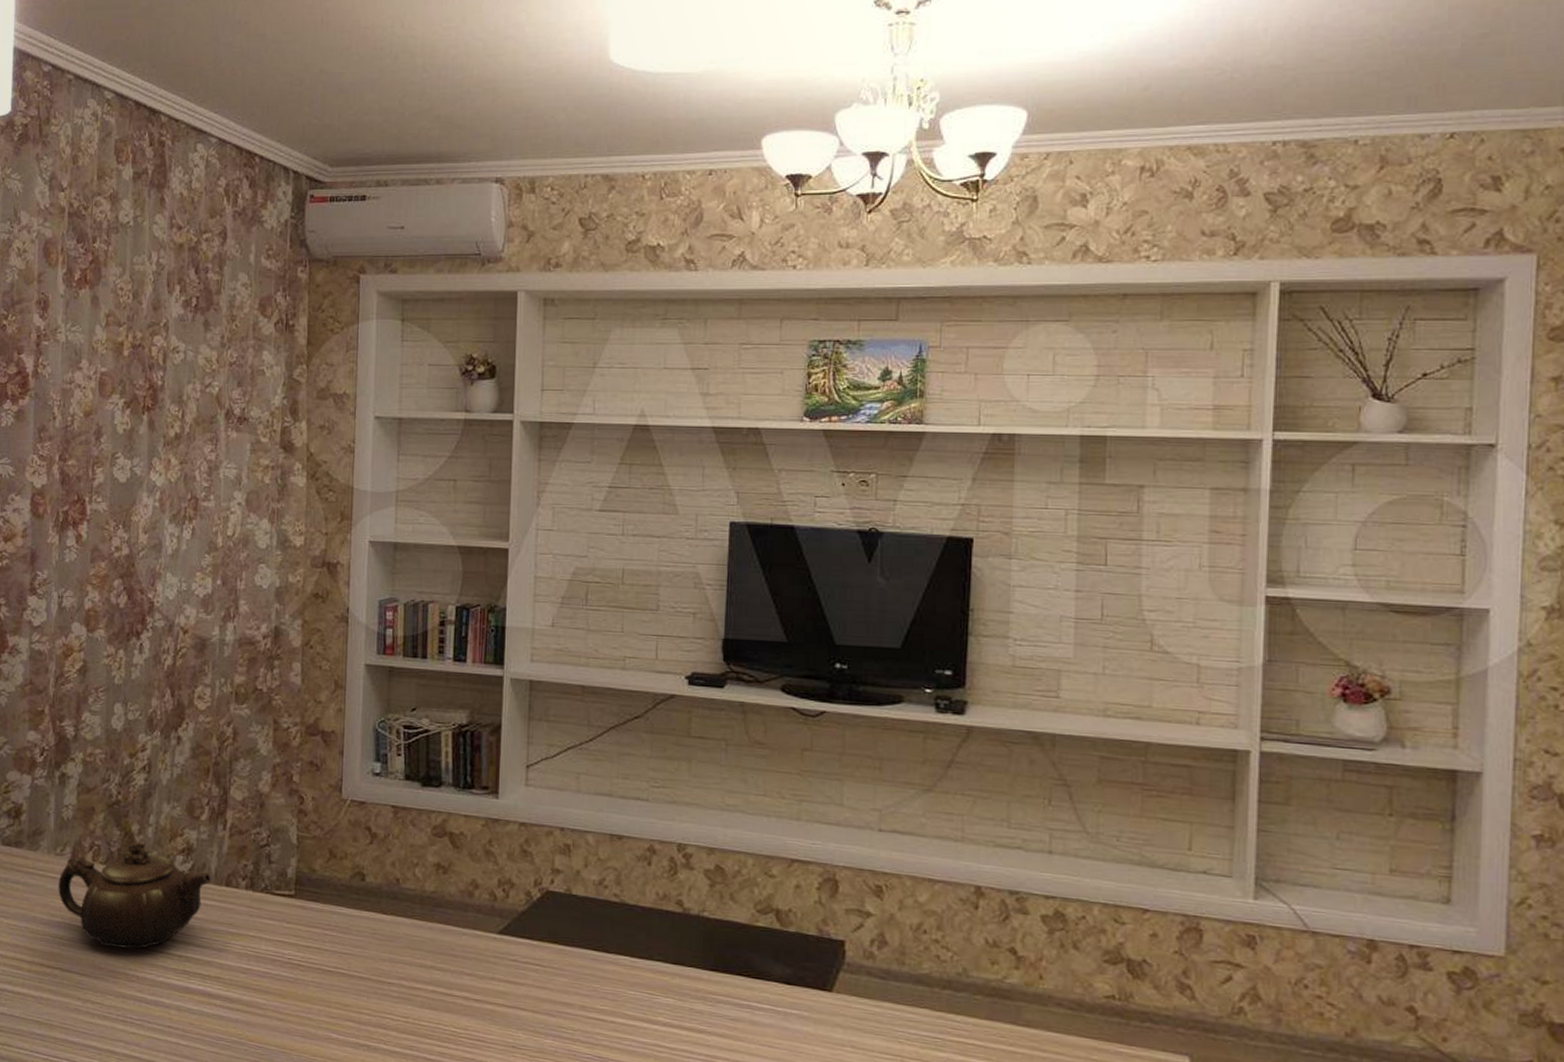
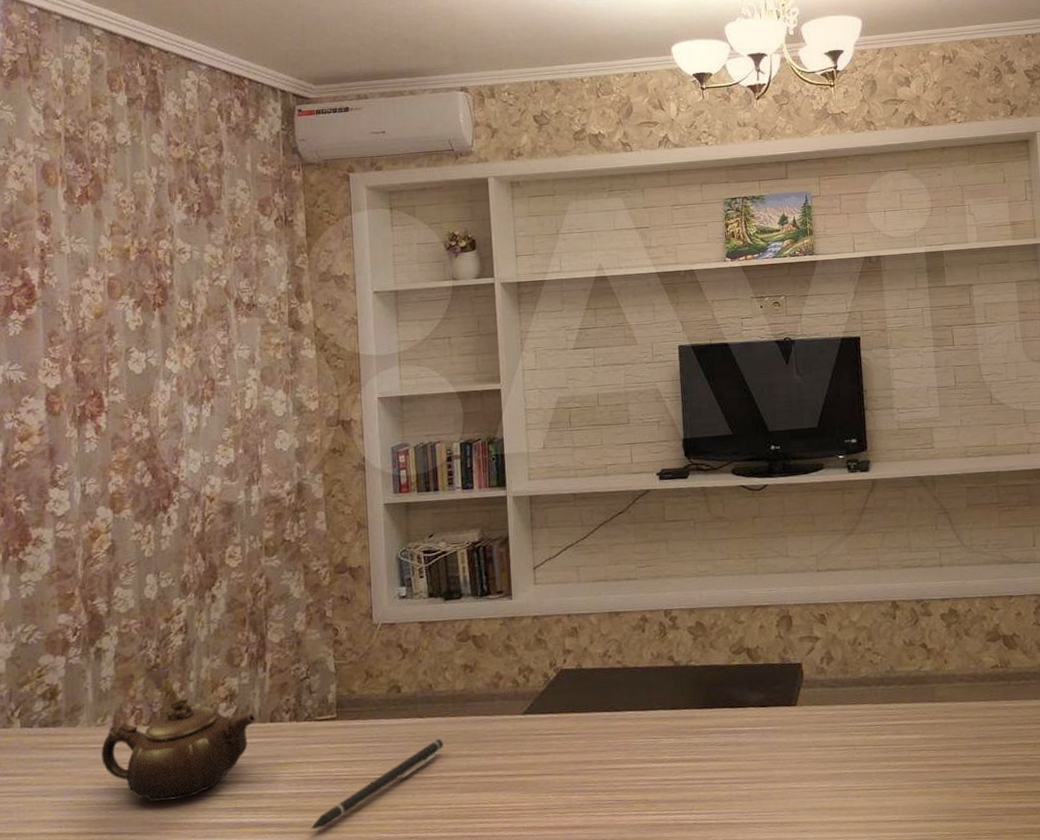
pen: none [257,942,406,1012] -> present [310,739,443,830]

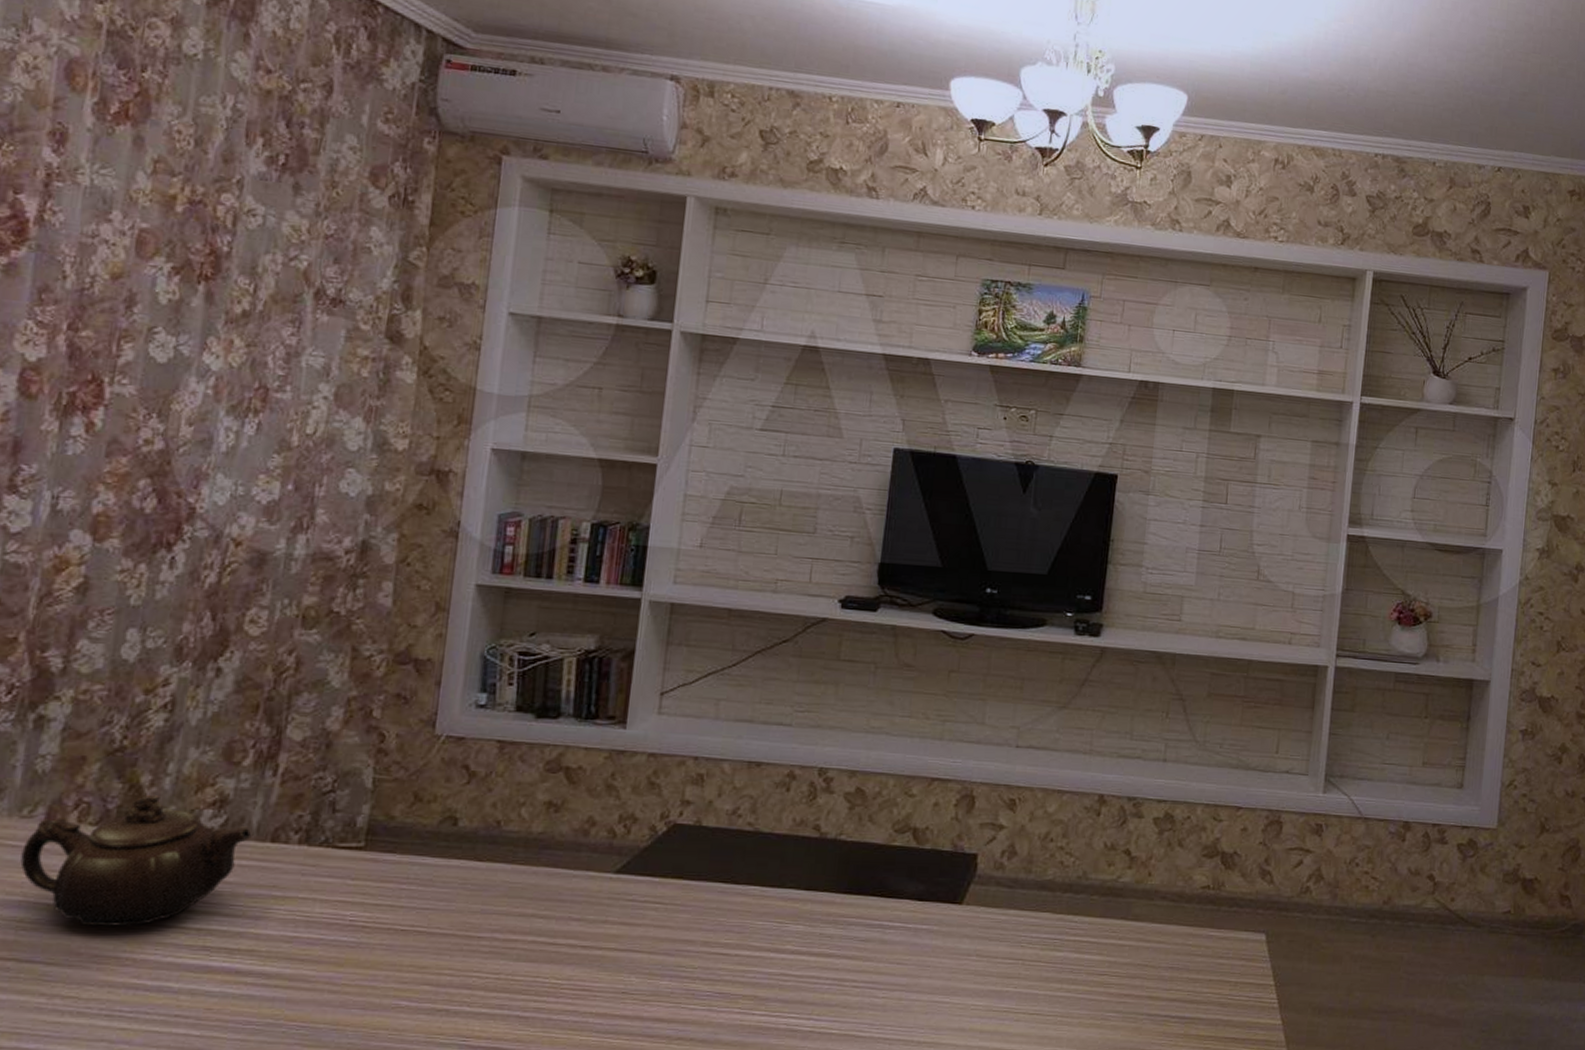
pen: present [310,739,443,830] -> none [303,891,503,986]

